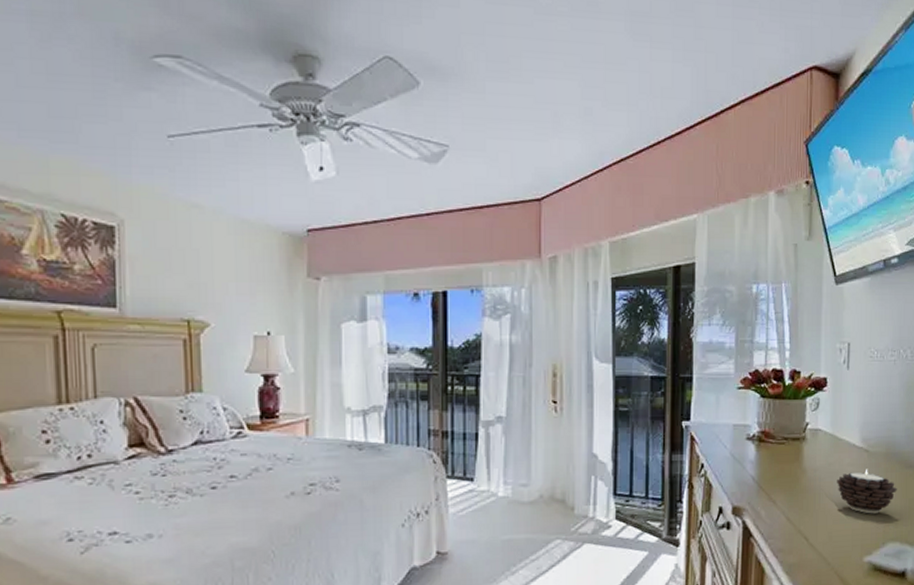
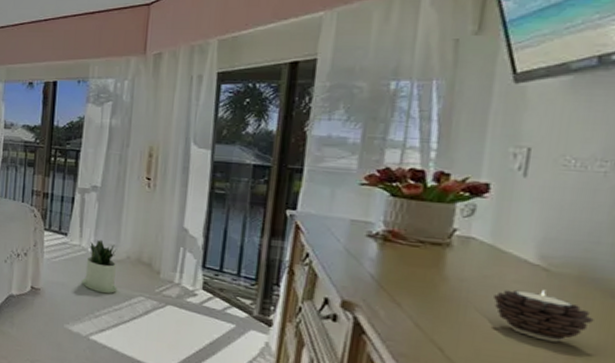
planter: none [494,480,532,544] -> present [82,239,117,294]

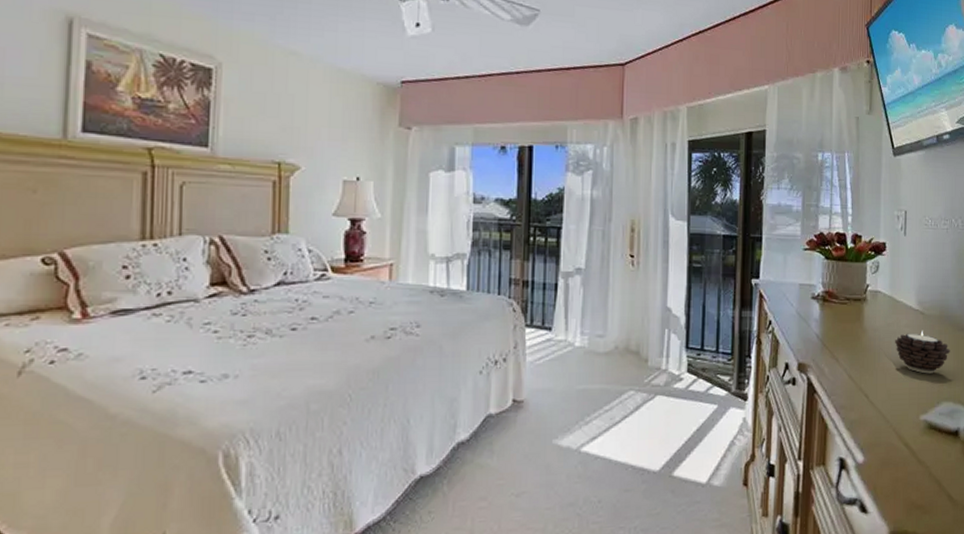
planter: present [82,239,117,294] -> none [570,330,607,394]

